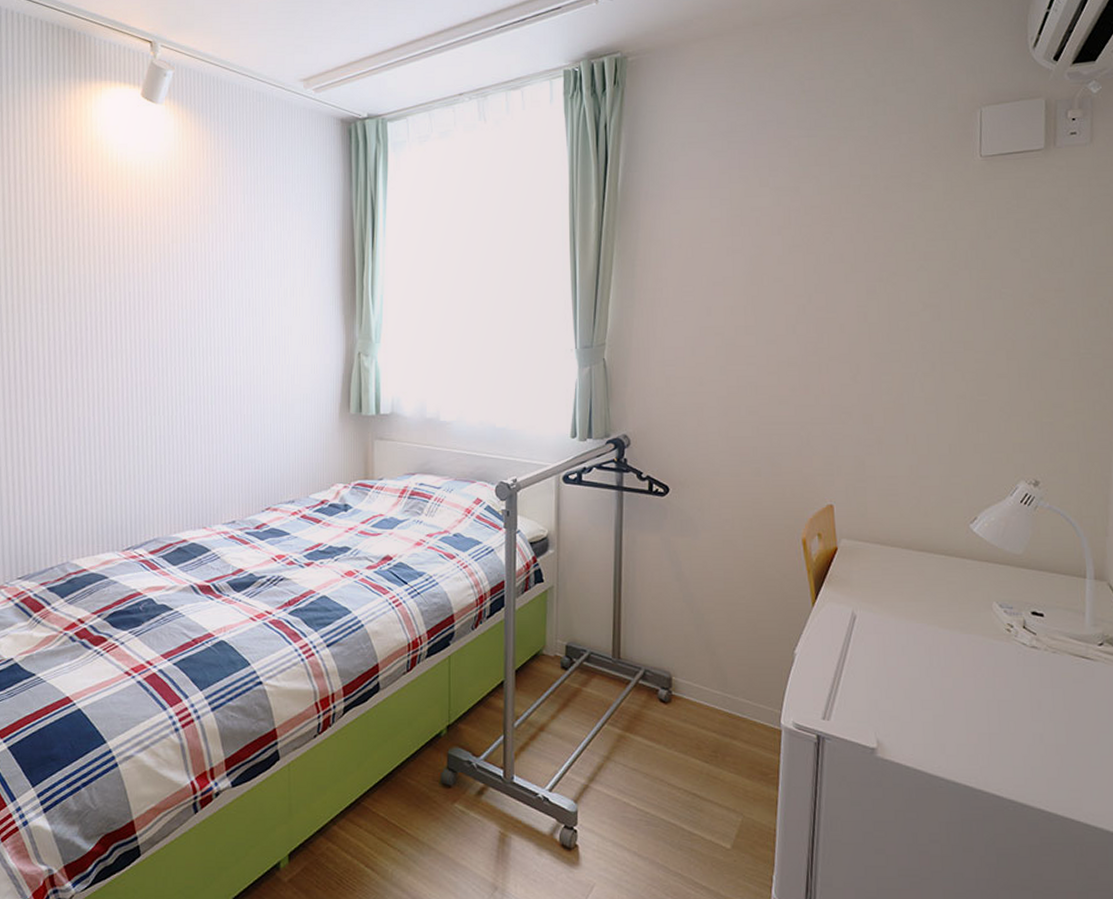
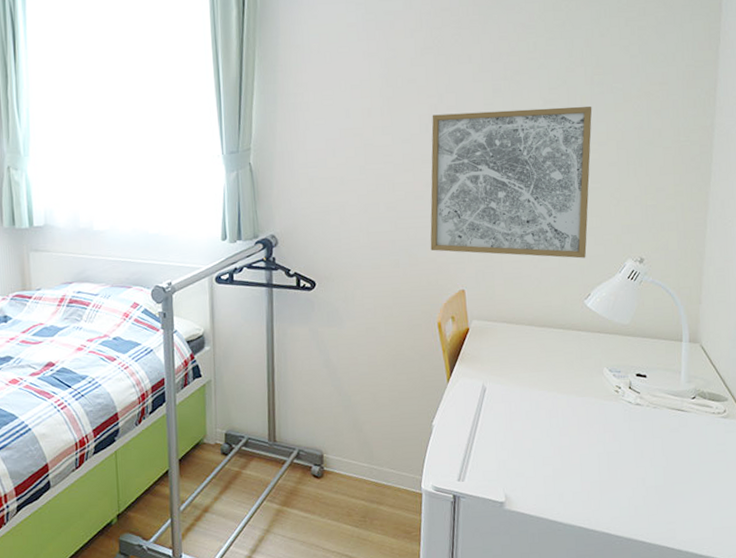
wall art: none [795,311,978,477] -> present [430,105,592,259]

